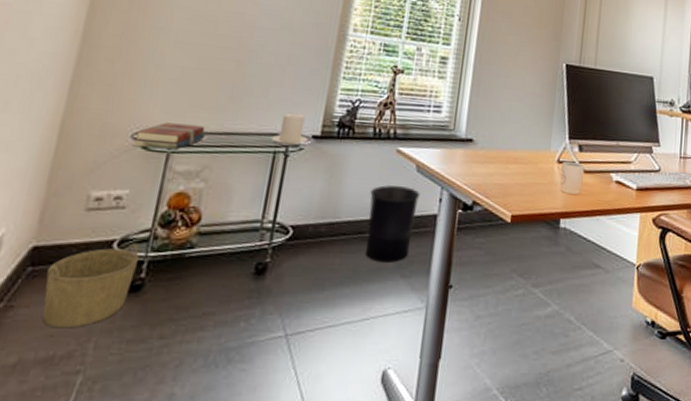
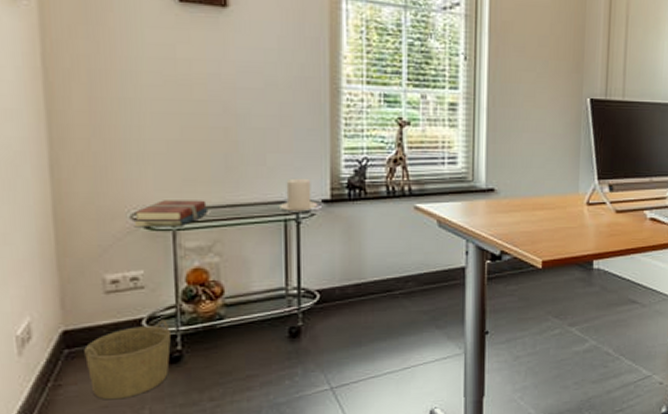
waste bin: present [366,185,420,263] -> none [393,243,445,316]
mug: present [559,161,584,195] -> none [590,202,616,236]

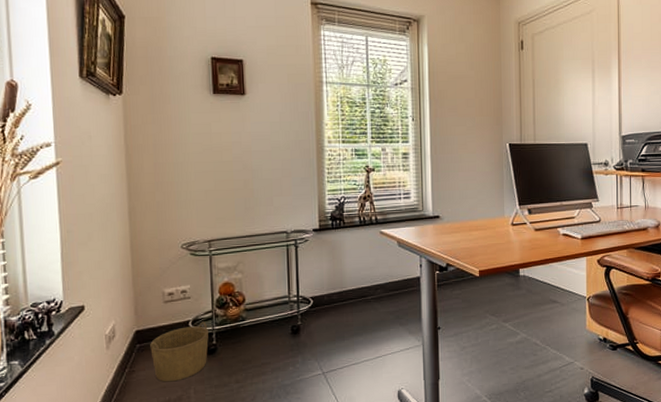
books: present [133,200,209,228] -> none [183,232,234,254]
candle: present [280,178,318,212] -> none [283,213,310,239]

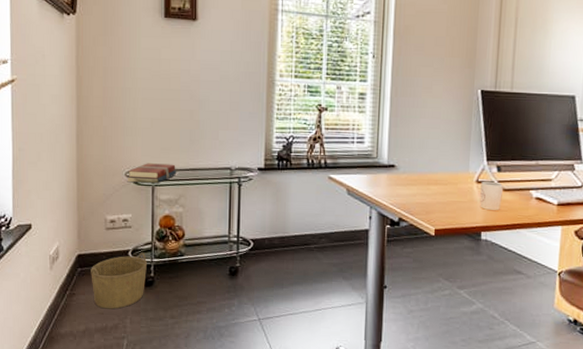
books: none [183,232,234,254] -> present [127,163,177,184]
mug: none [515,223,535,250] -> present [479,181,503,211]

